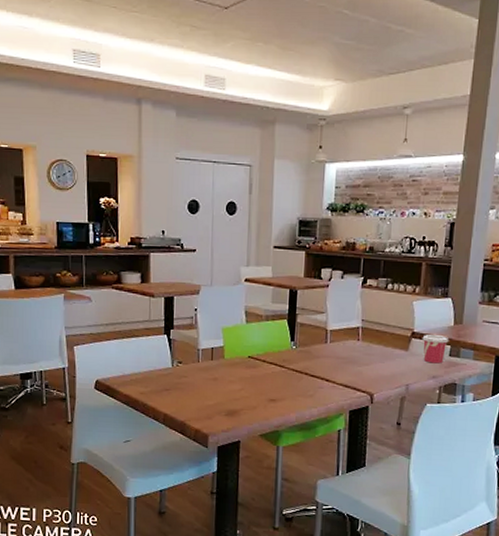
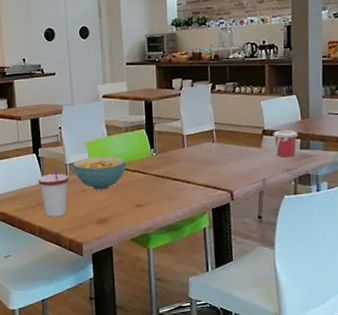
cup: none [167,353,201,405] -> present [38,168,69,217]
cereal bowl: none [205,343,263,380] -> present [72,156,126,190]

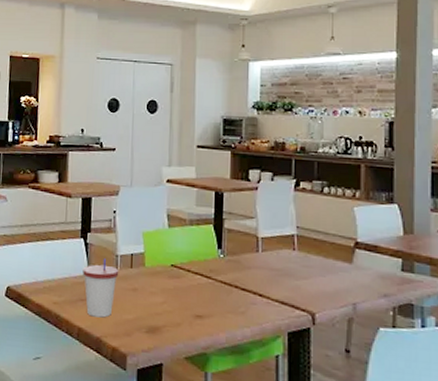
cereal bowl: present [72,156,126,190] -> none [124,250,188,292]
cup: present [273,130,299,157] -> none [367,245,400,280]

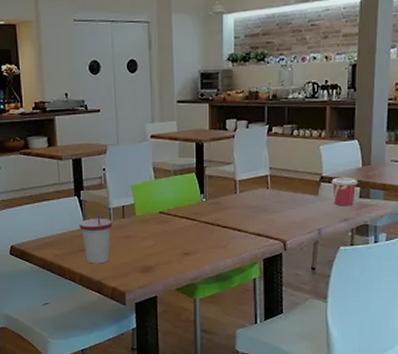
cup: none [367,245,400,280] -> present [331,178,359,206]

